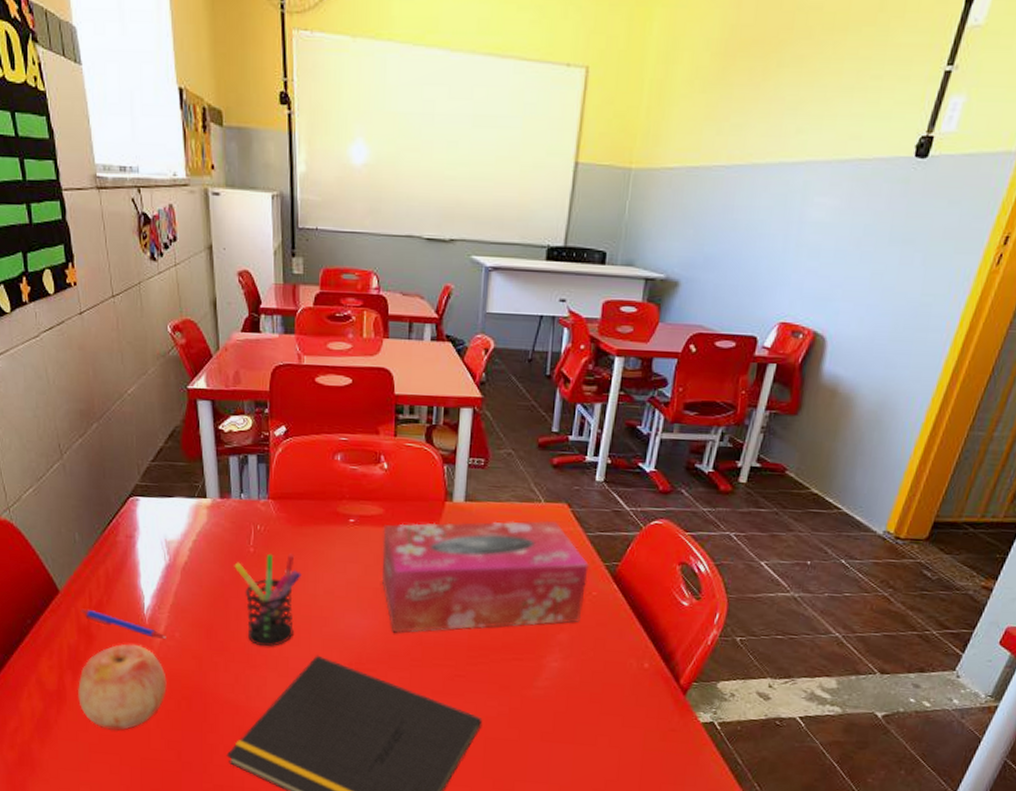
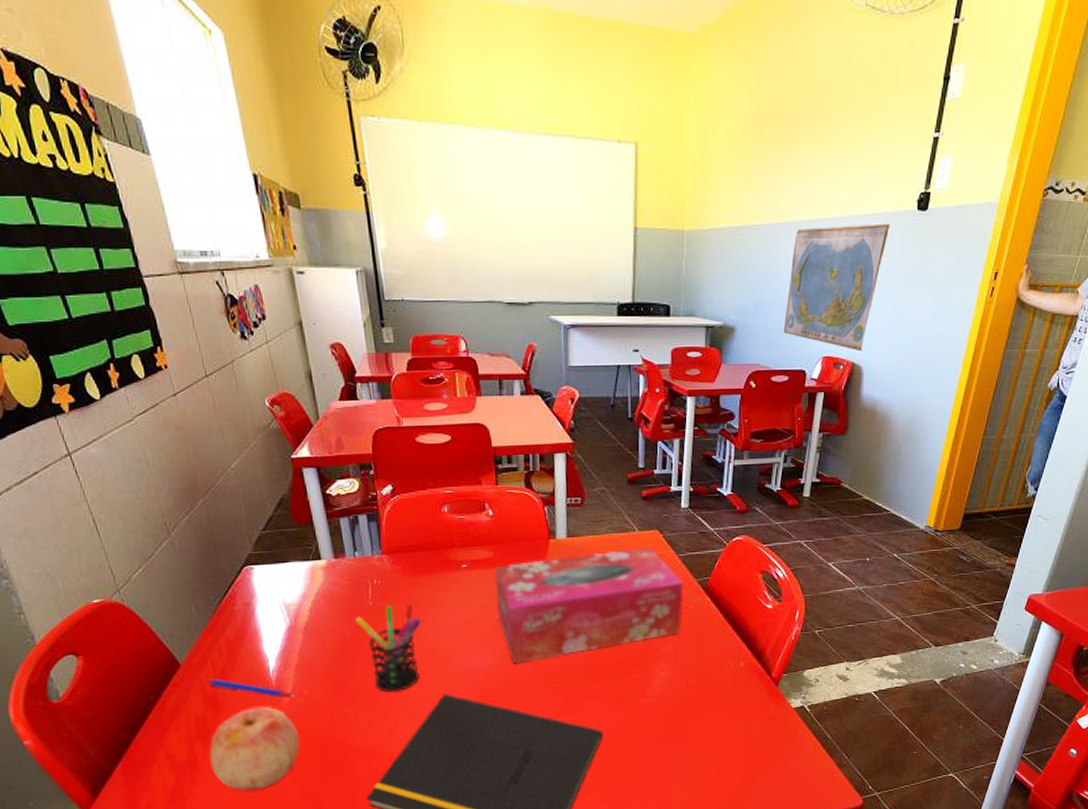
world map: none [735,170,879,320] -> present [783,223,890,351]

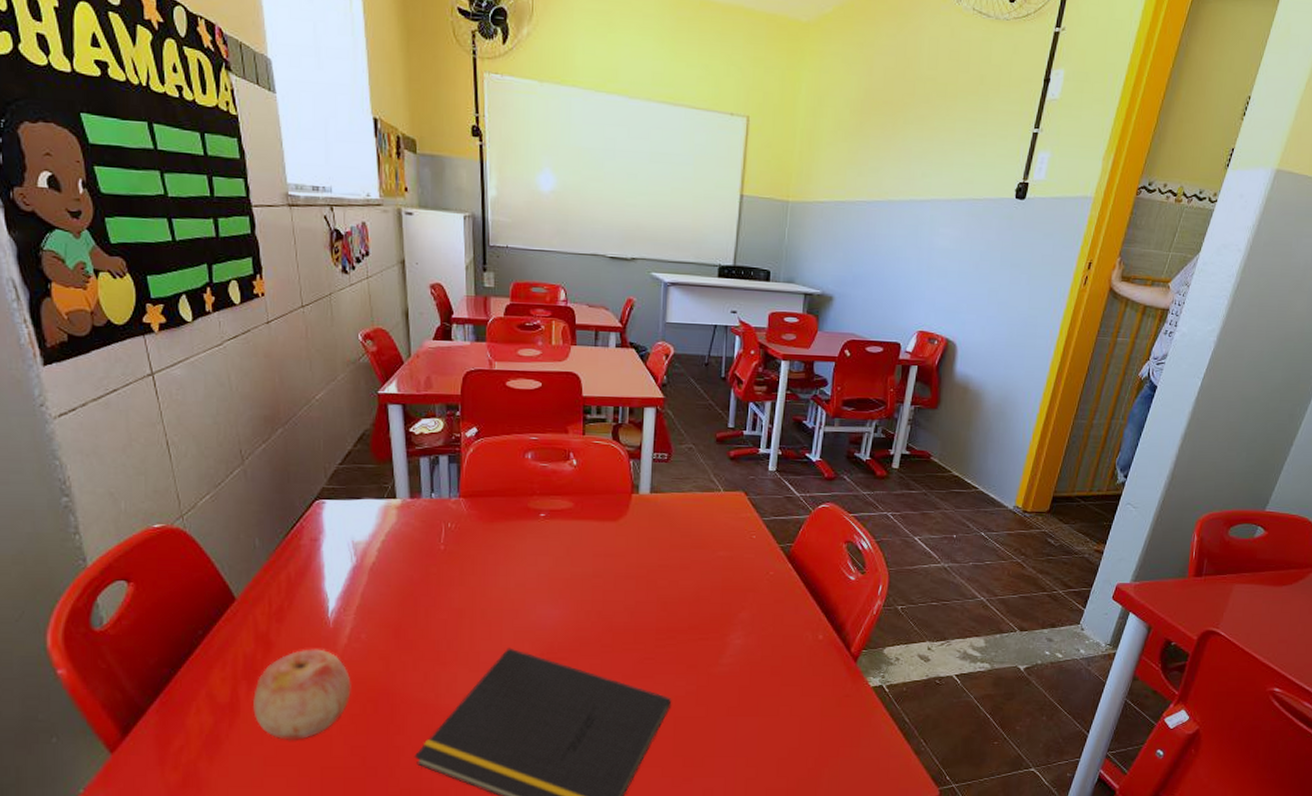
pen: present [204,678,295,698] -> none [258,615,352,641]
pen holder: present [355,602,421,692] -> none [424,549,493,643]
tissue box: present [494,546,684,664] -> none [572,508,766,621]
world map: present [783,223,890,351] -> none [880,207,989,329]

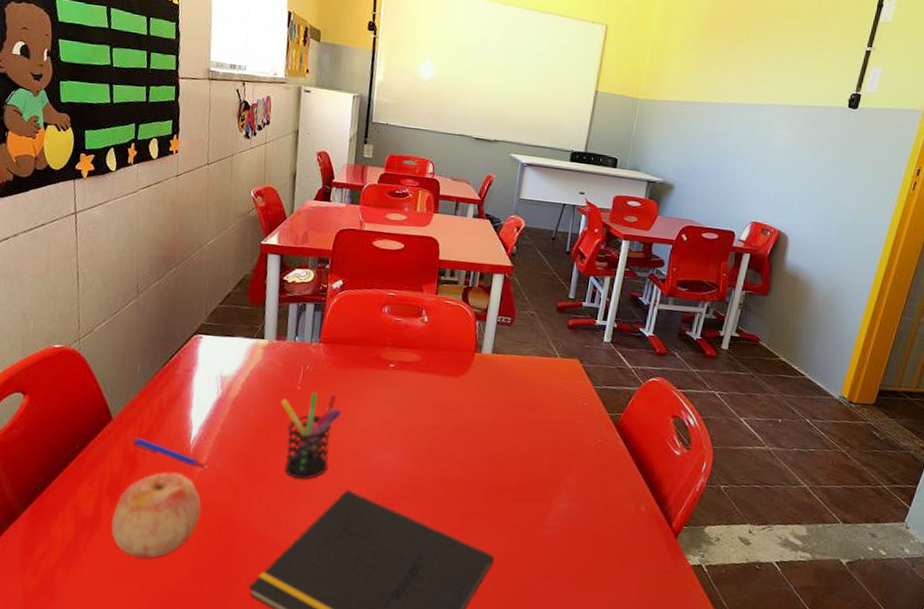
pen: none [258,615,352,641] -> present [128,436,208,469]
pen holder: none [424,549,493,643] -> present [280,392,342,480]

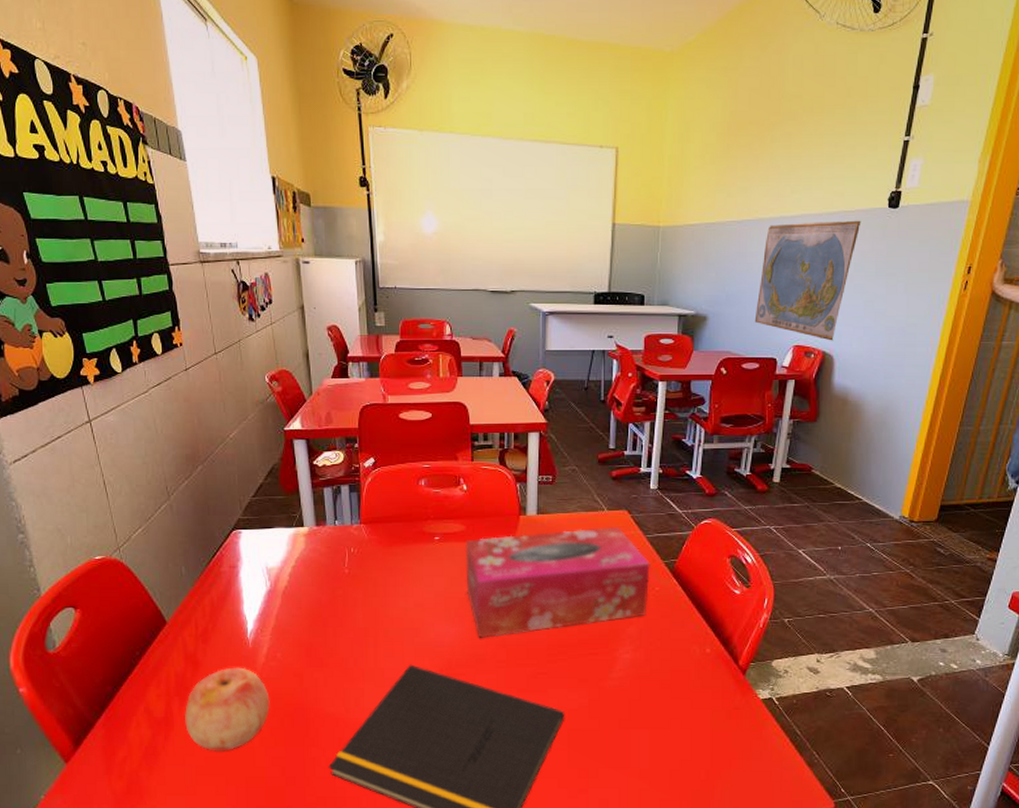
pen: present [128,436,208,469] -> none [186,637,269,660]
pen holder: present [280,392,342,480] -> none [330,572,393,660]
tissue box: none [413,370,596,471] -> present [465,526,650,638]
world map: none [717,109,823,222] -> present [754,220,861,341]

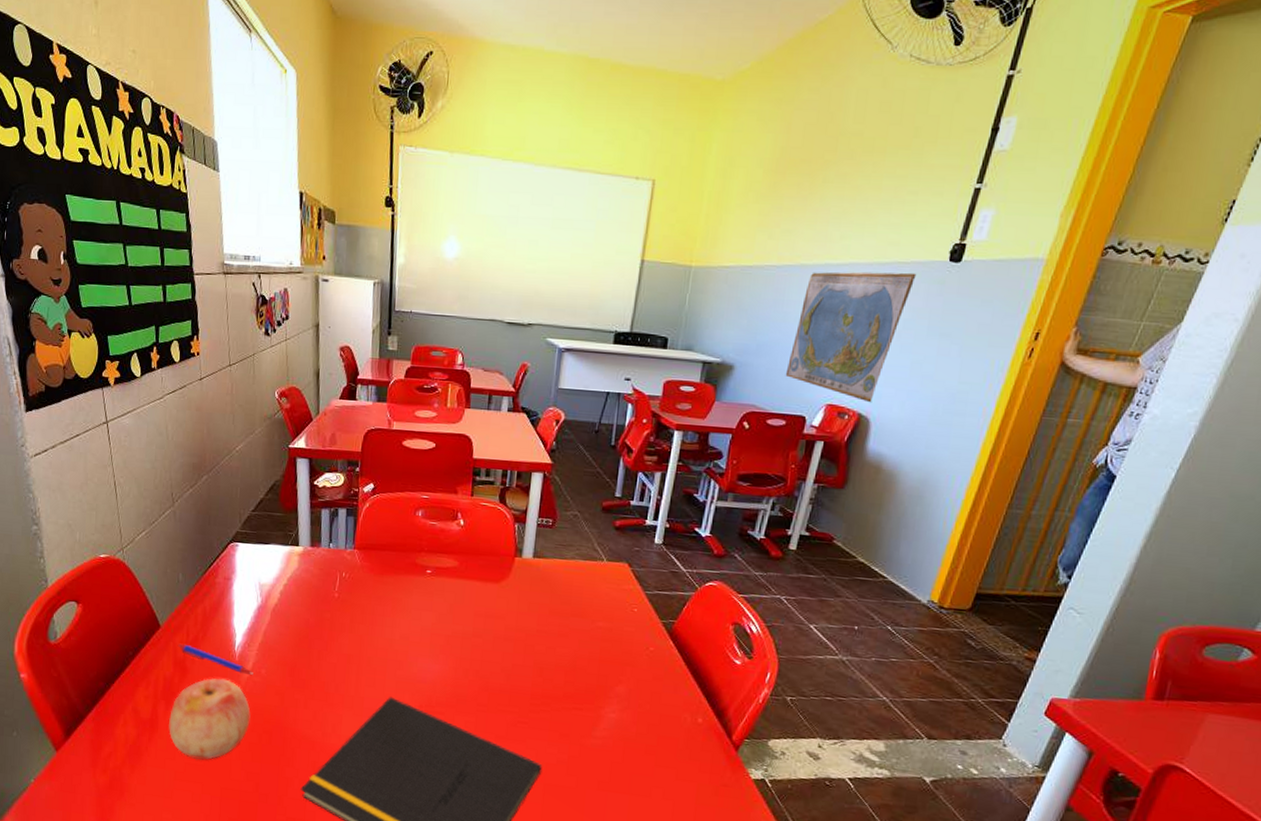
pen: none [186,637,269,660] -> present [177,643,253,675]
tissue box: present [465,526,650,638] -> none [453,576,647,679]

